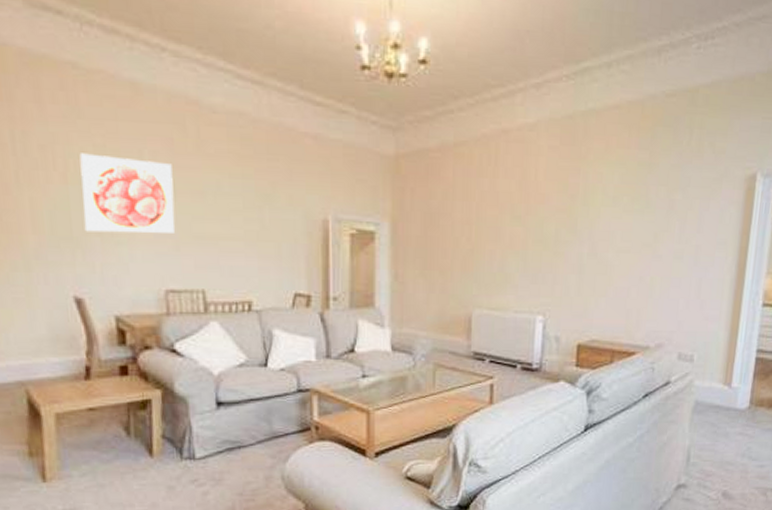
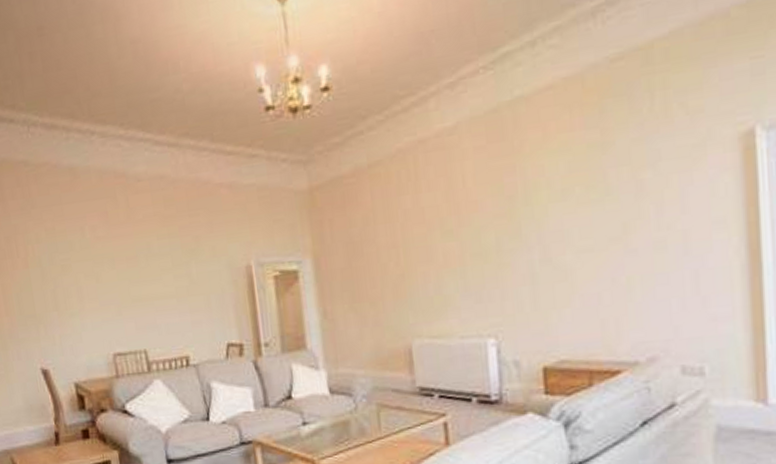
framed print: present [79,153,175,233] -> none [35,235,116,308]

